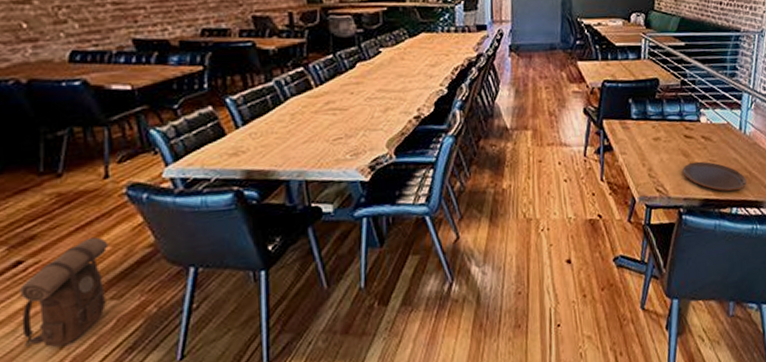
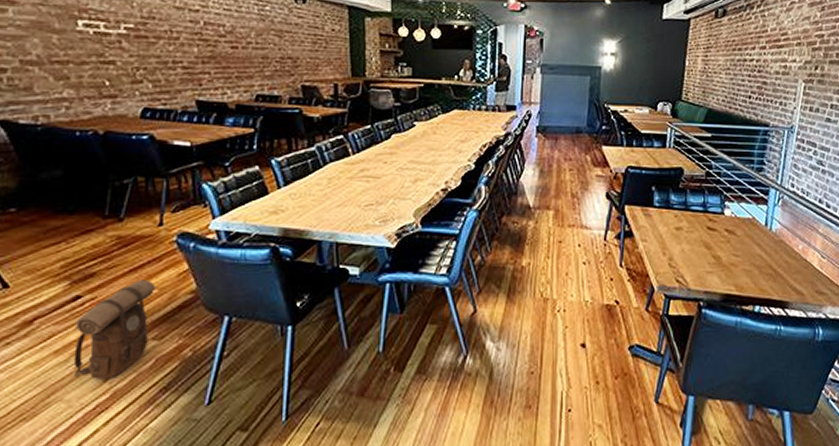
plate: present [683,161,748,192] -> none [704,255,772,289]

